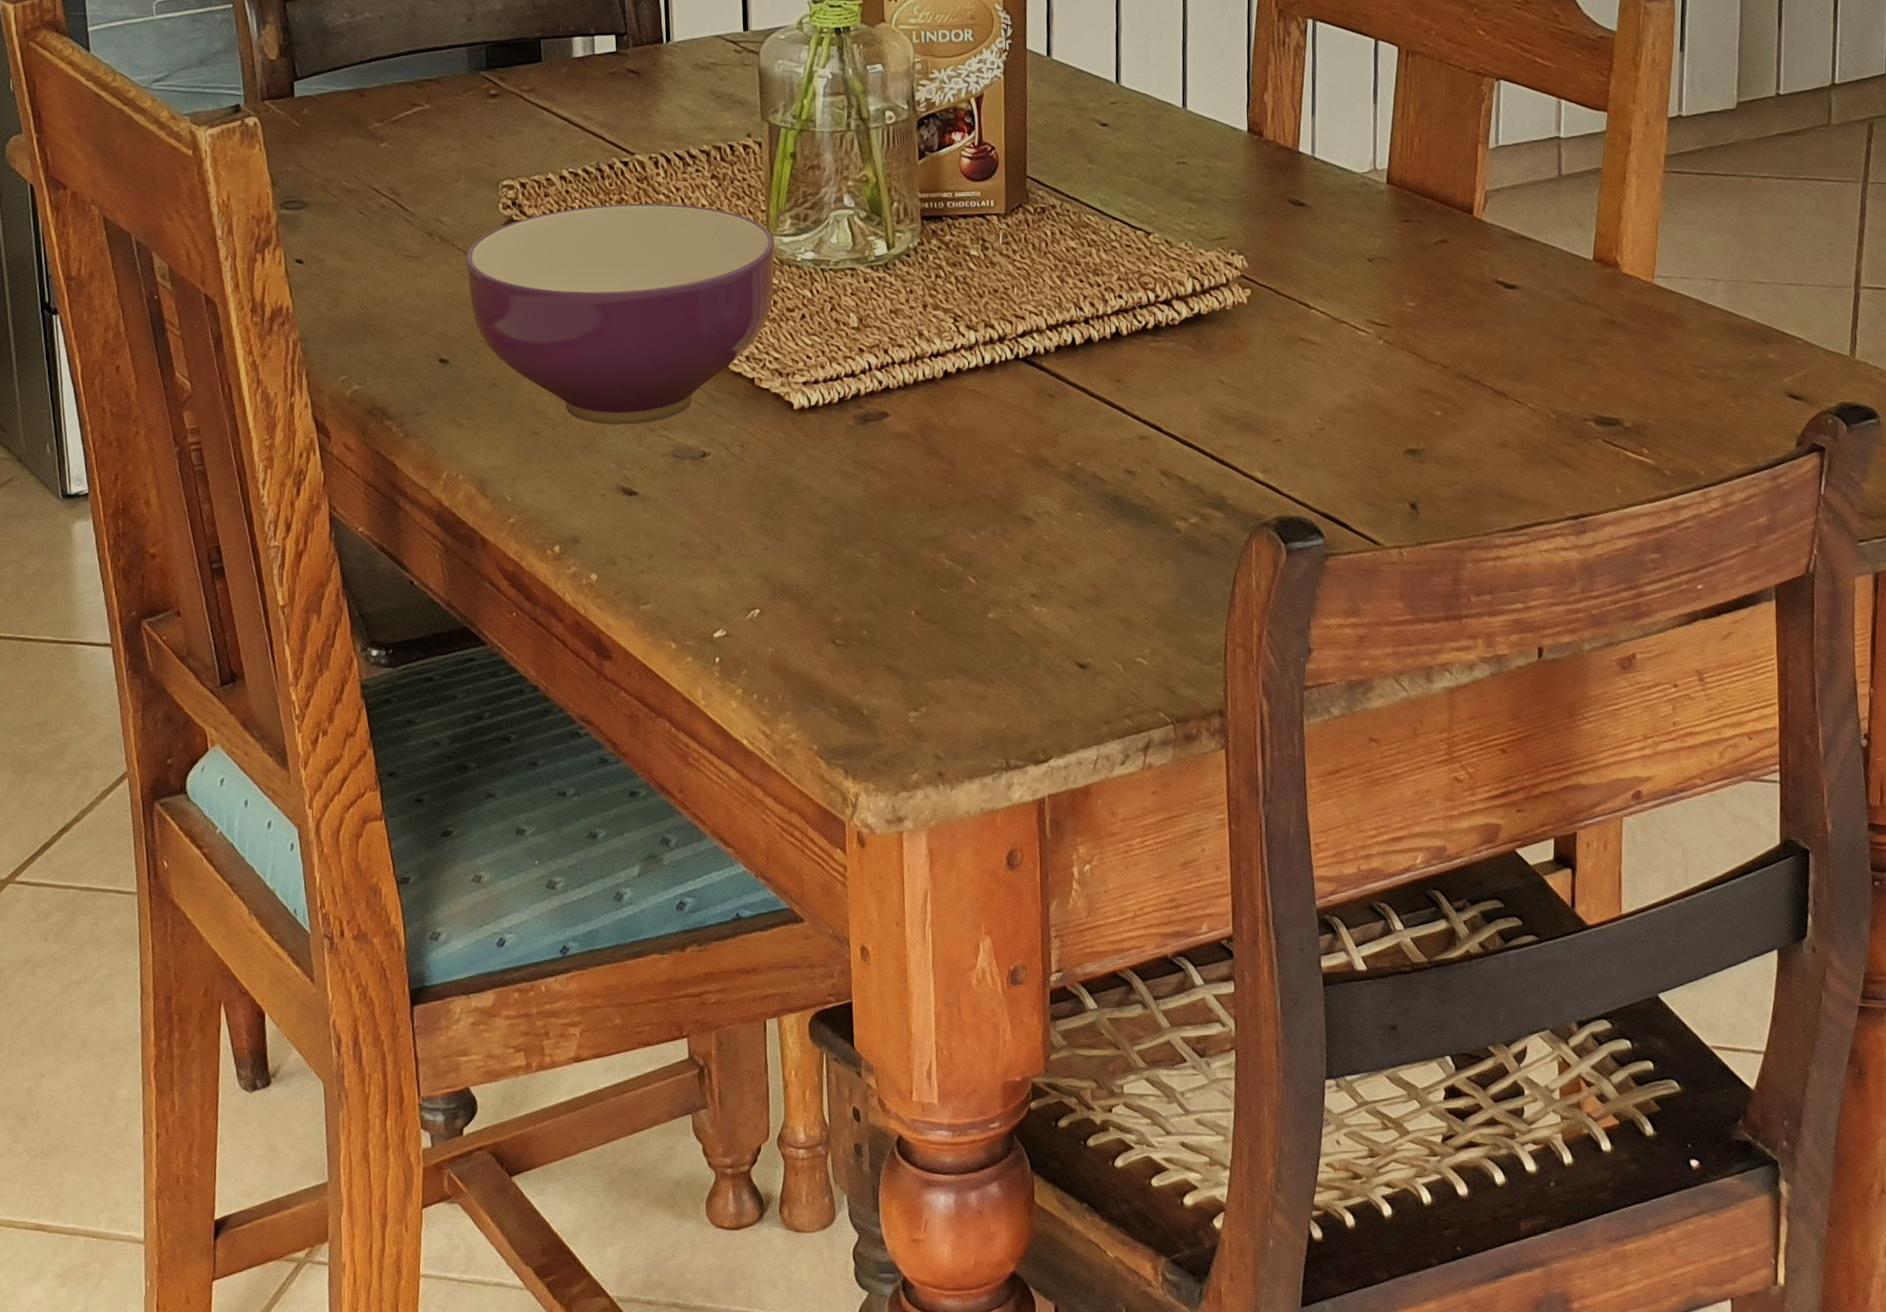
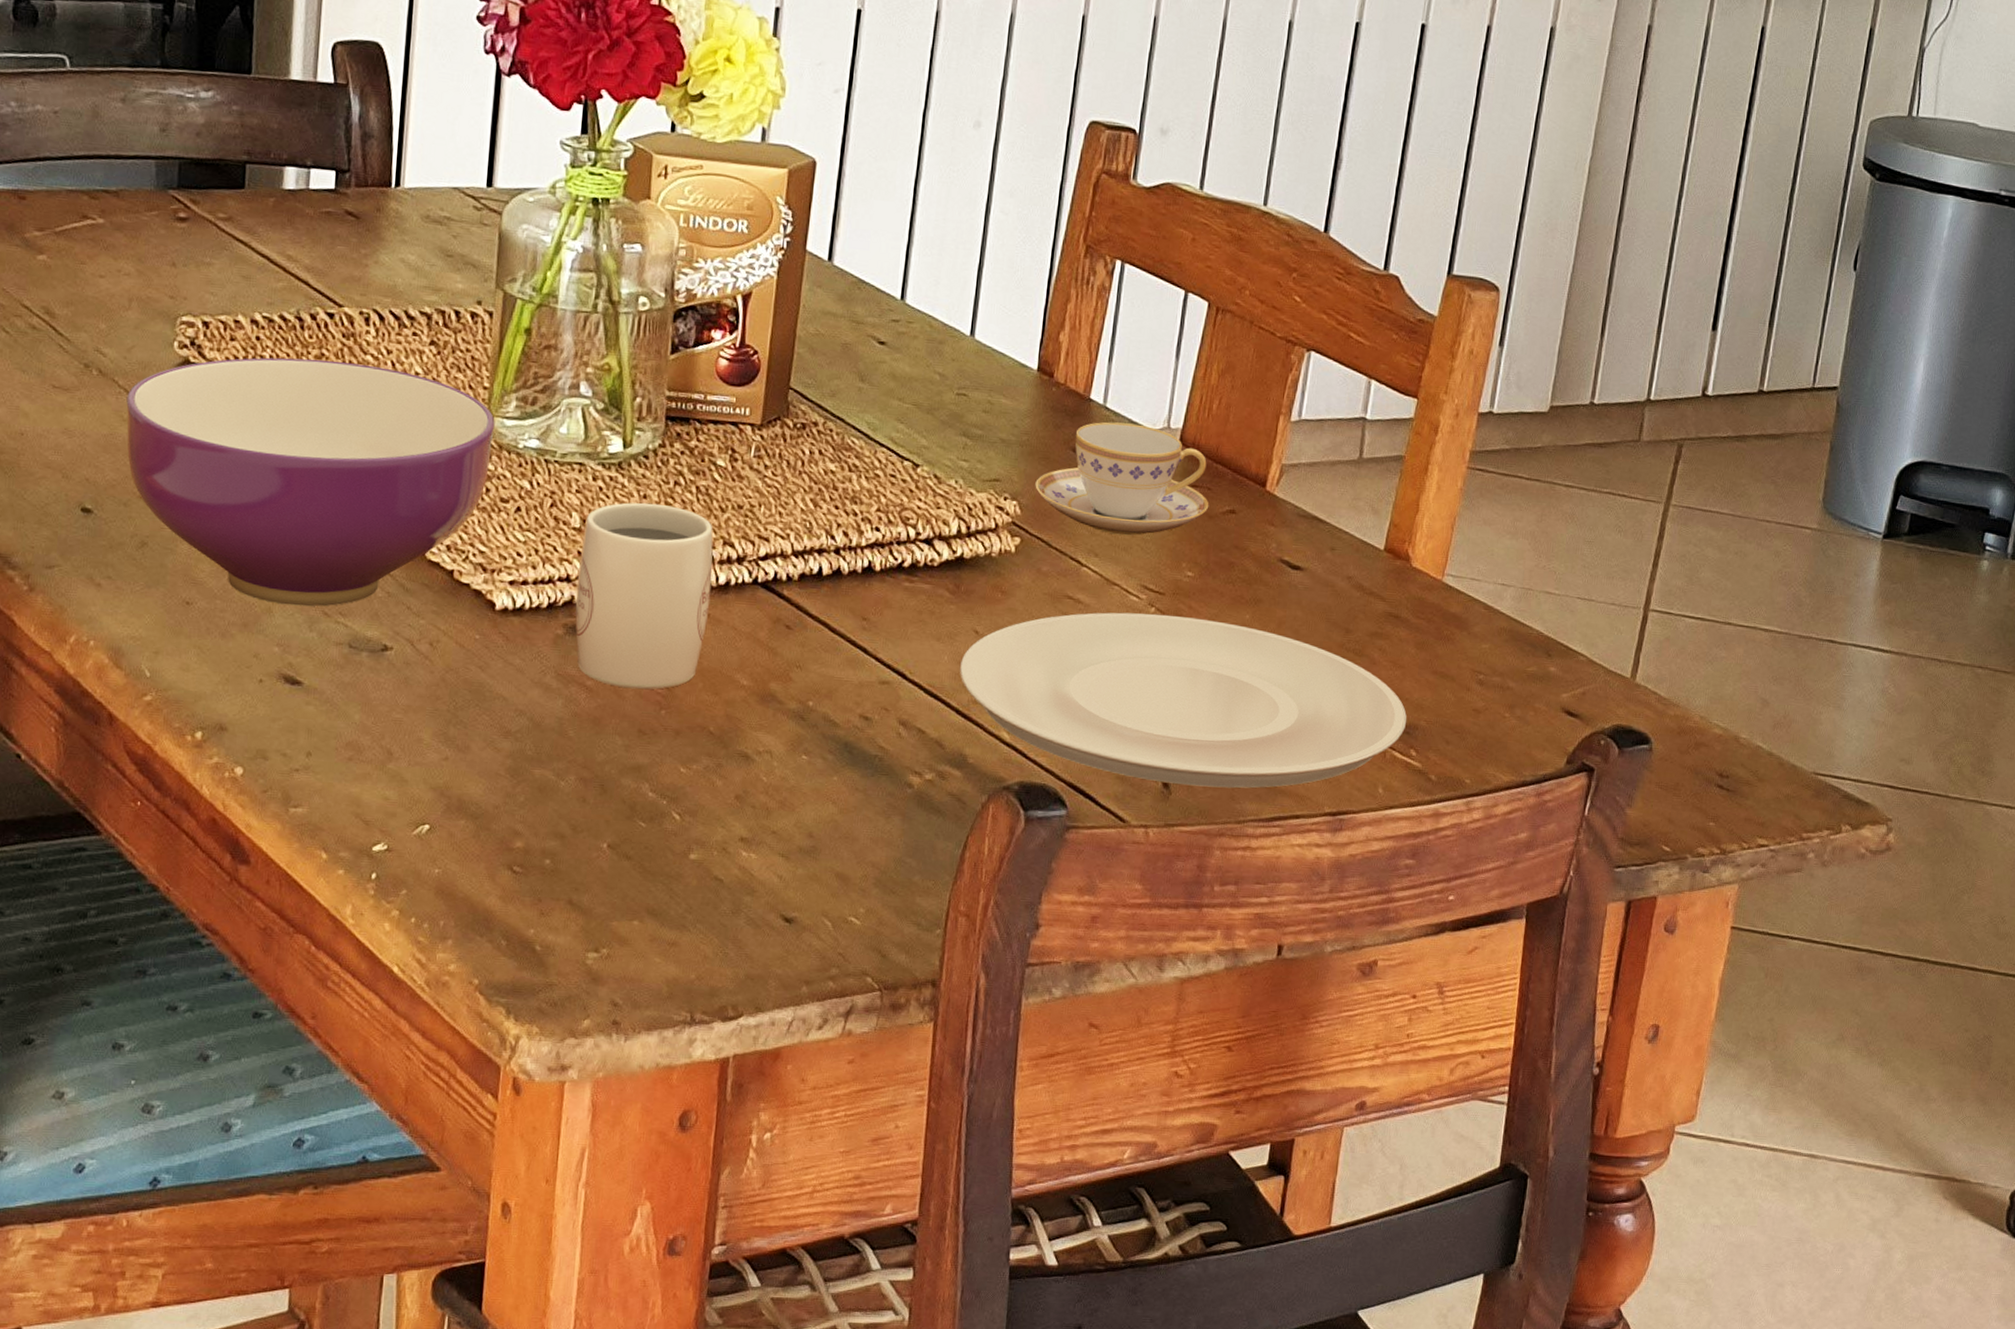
mug: none [861,296,980,468] -> present [575,502,714,690]
plate: none [1209,345,1636,505] -> present [959,612,1407,788]
teacup: none [1258,170,1422,276] -> present [1035,422,1209,536]

